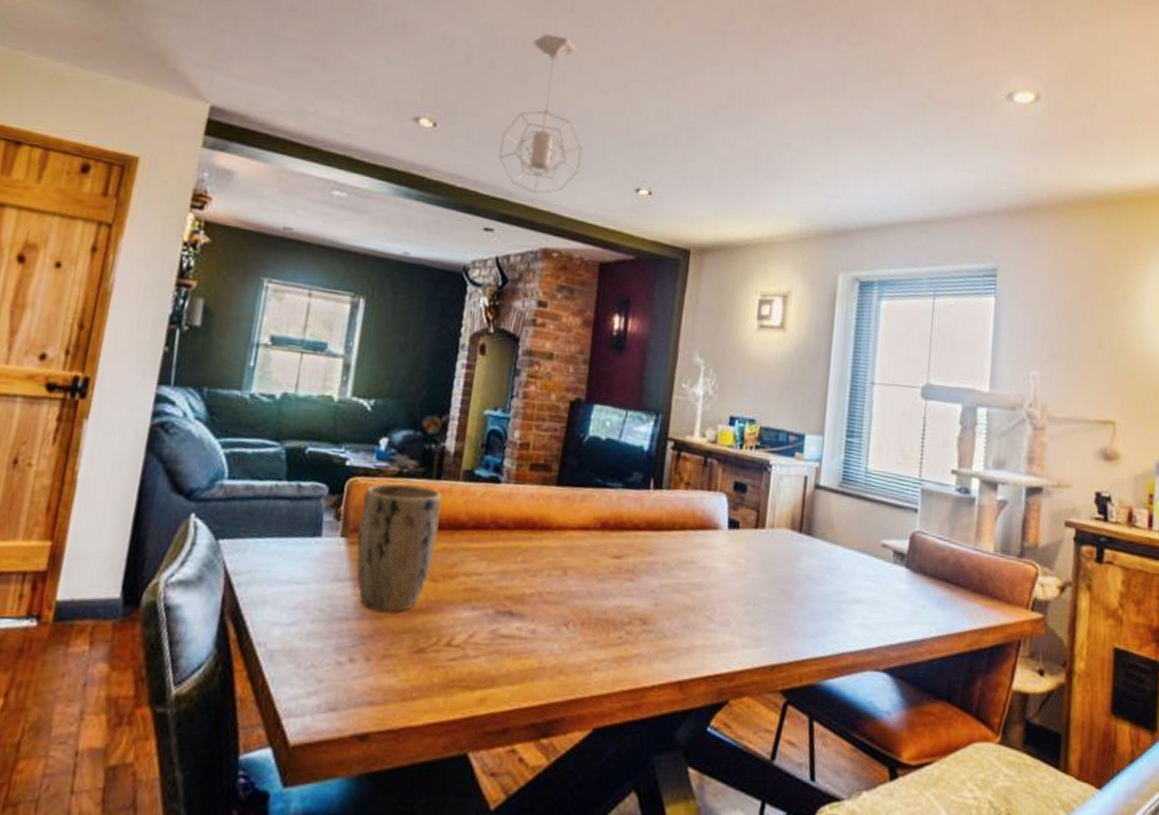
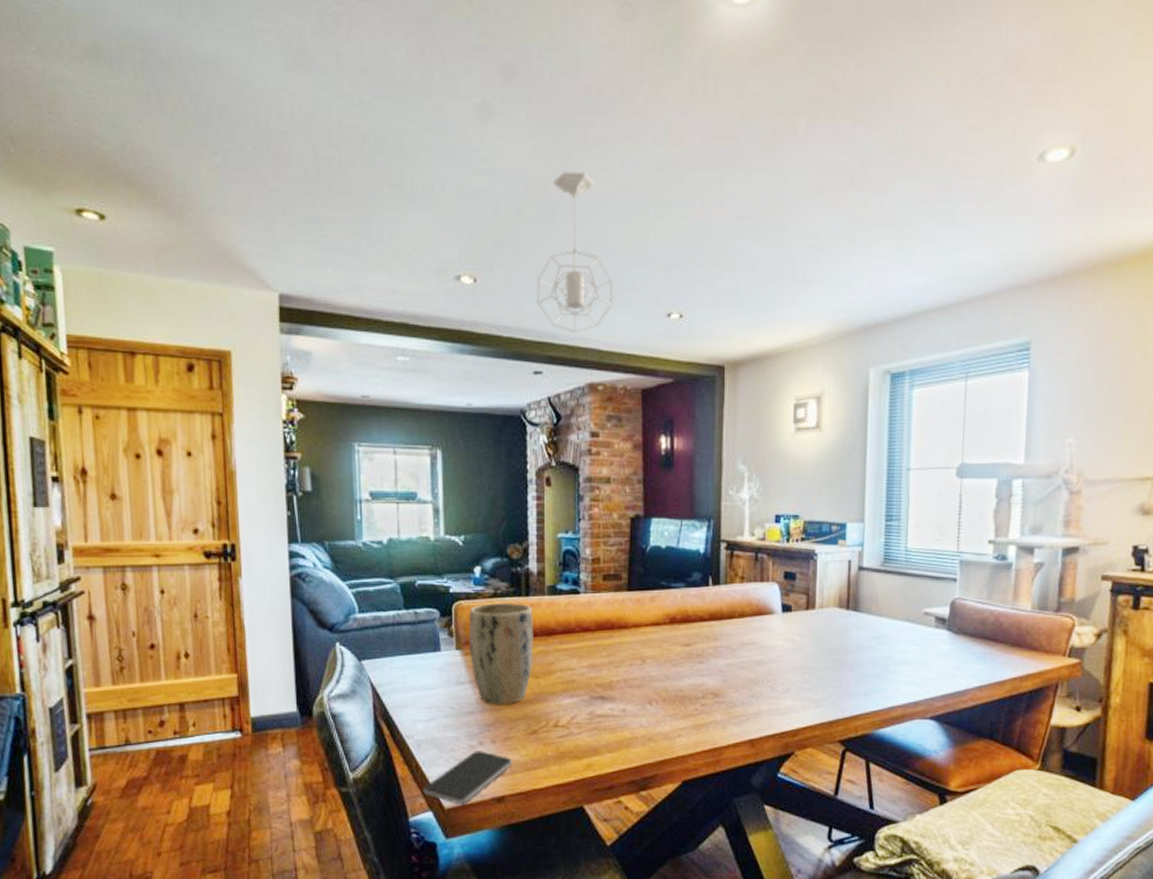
smartphone: none [265,668,387,741] -> present [423,749,512,805]

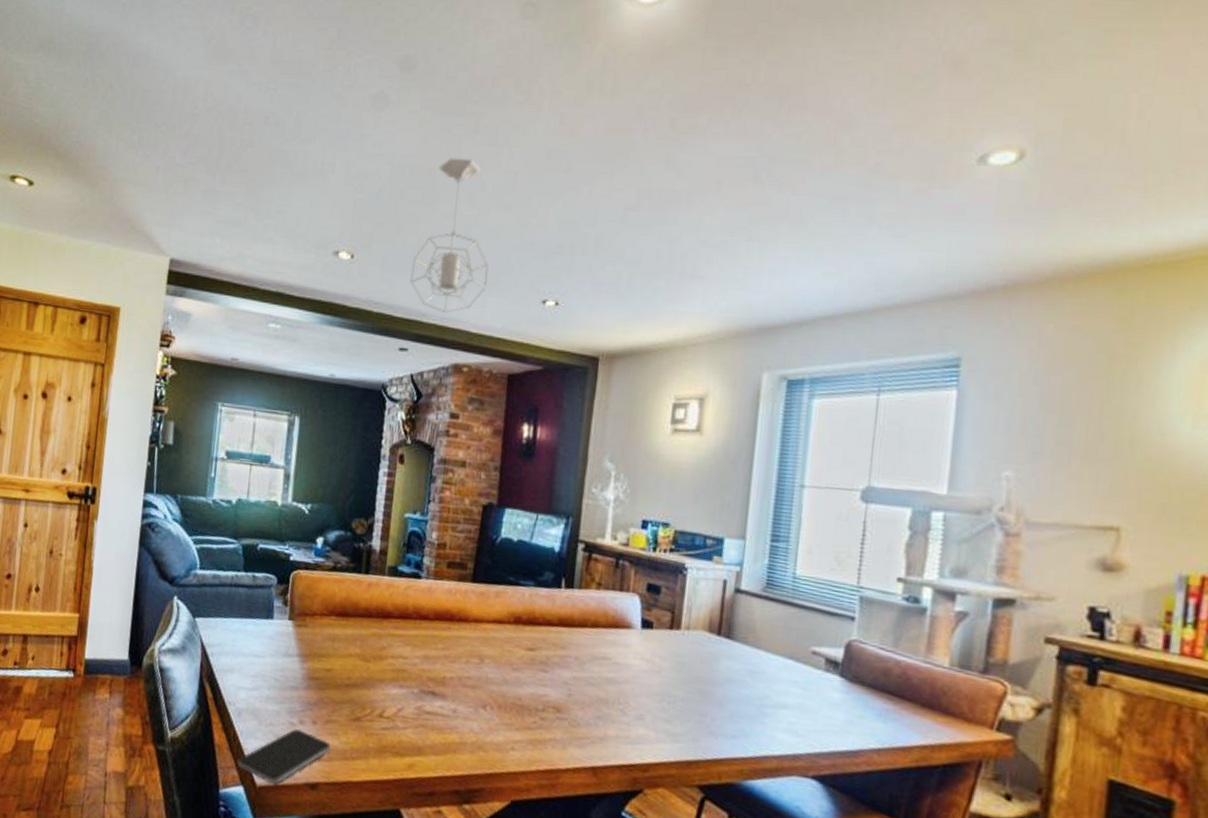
plant pot: present [468,602,534,705] -> none [301,576,371,685]

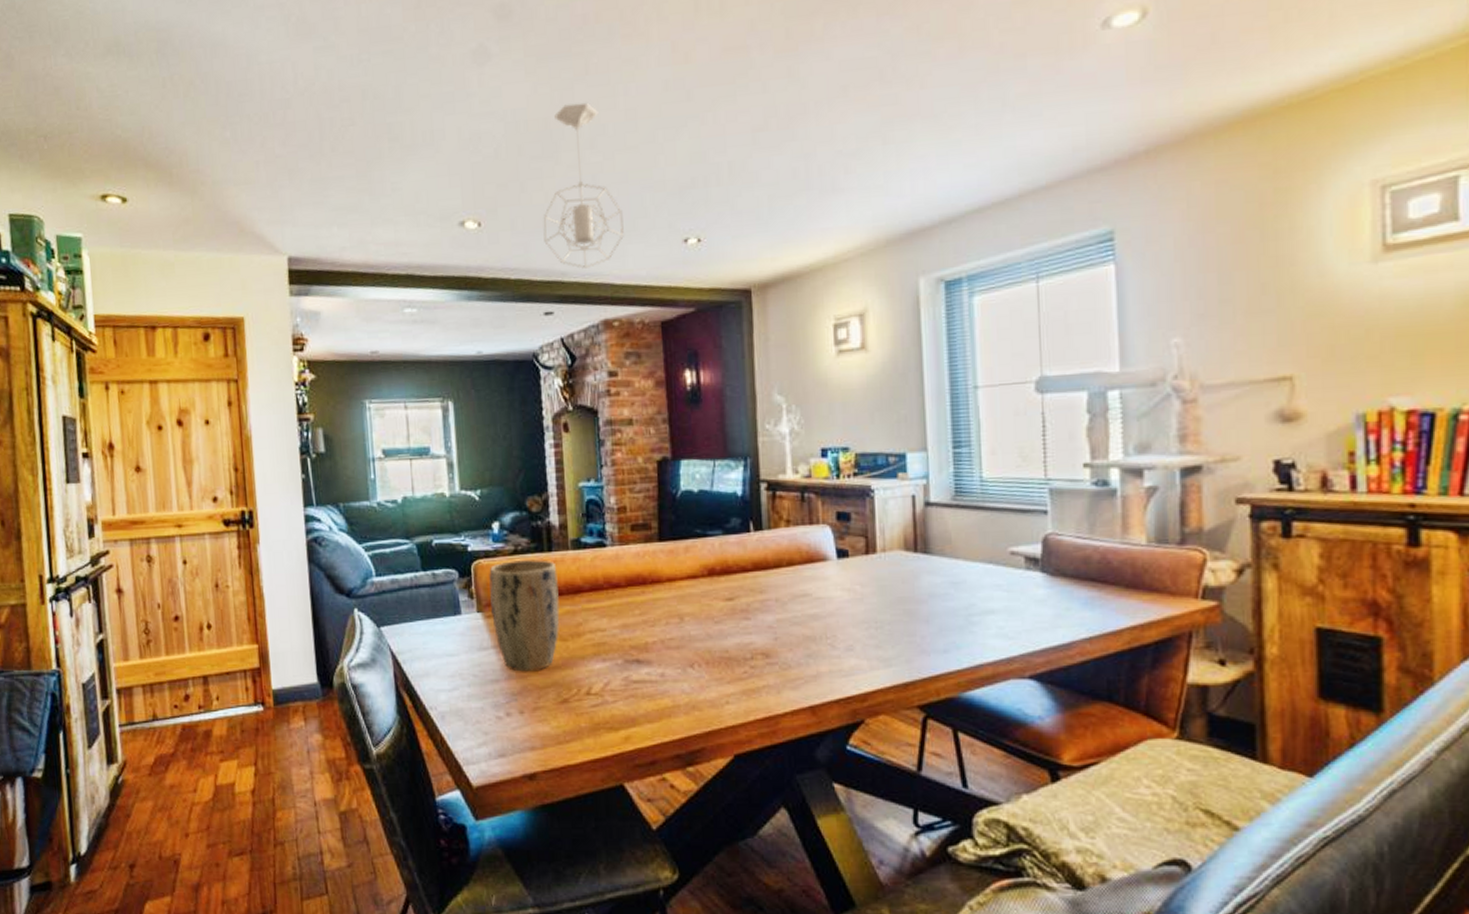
smartphone: present [237,728,331,784] -> none [449,721,543,782]
plant pot: none [301,576,371,685] -> present [489,558,560,672]

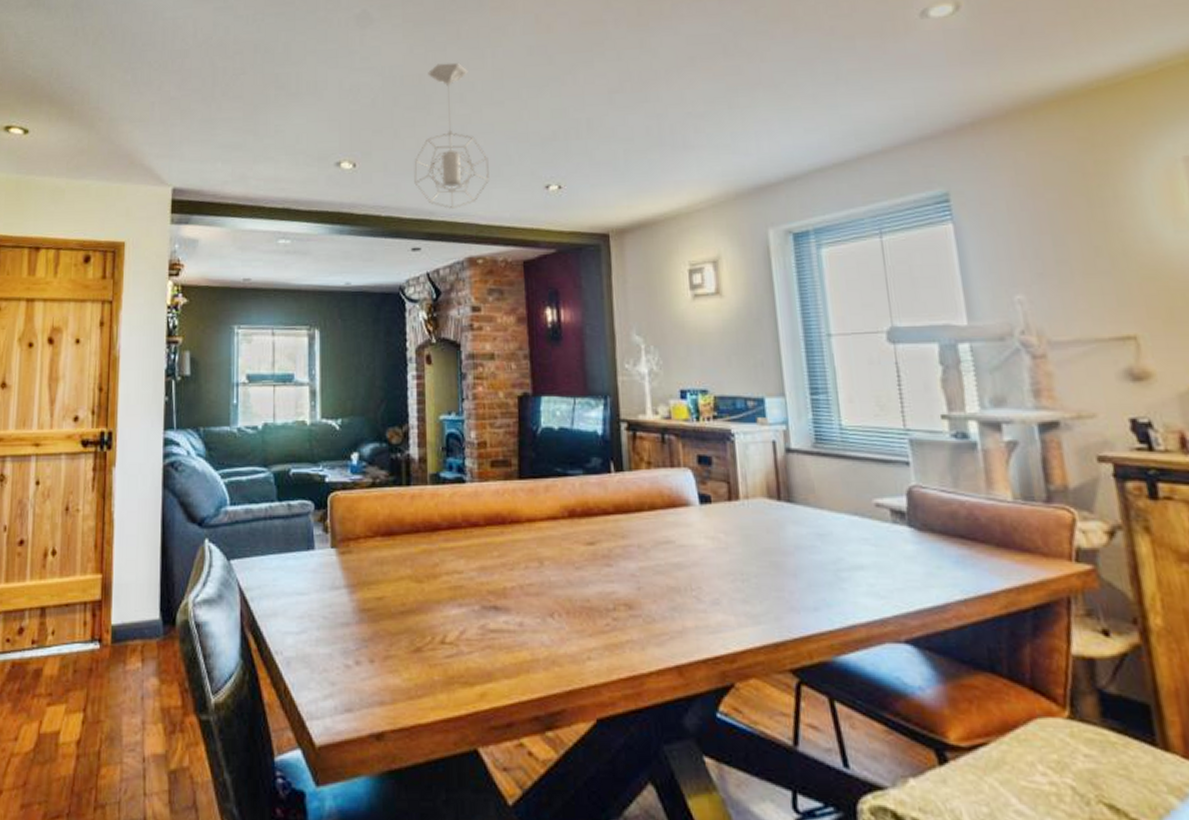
plant pot: present [489,558,560,672] -> none [344,492,416,615]

